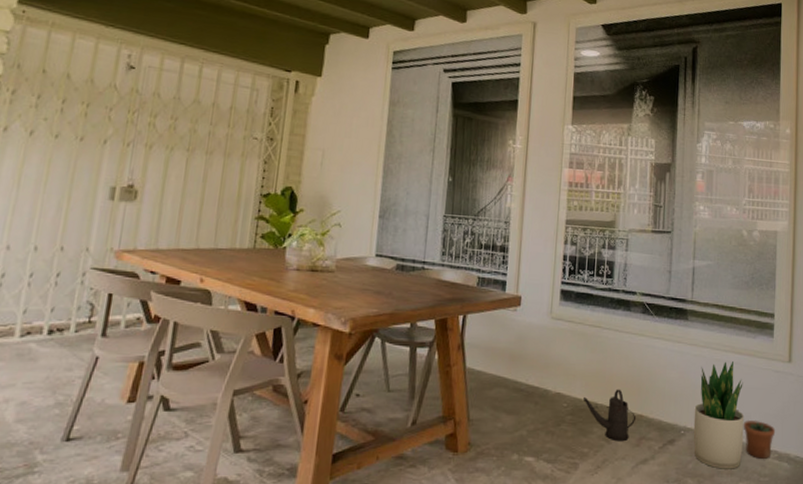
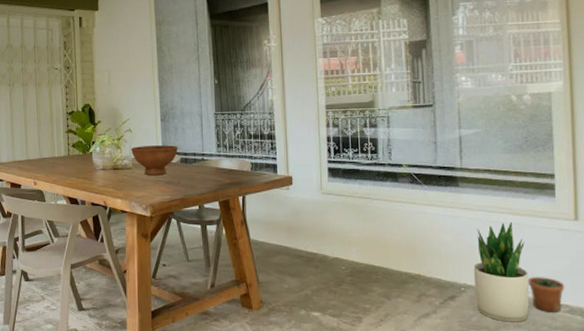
bowl: none [336,245,396,283] -> present [130,145,179,176]
watering can: present [584,389,636,442] -> none [361,252,414,298]

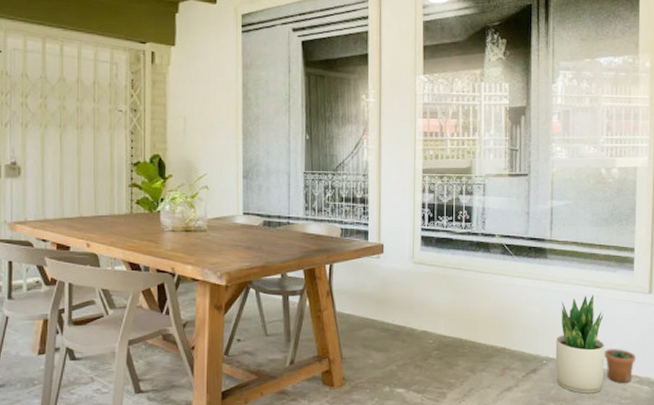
bowl: present [130,145,179,176] -> none [206,205,262,240]

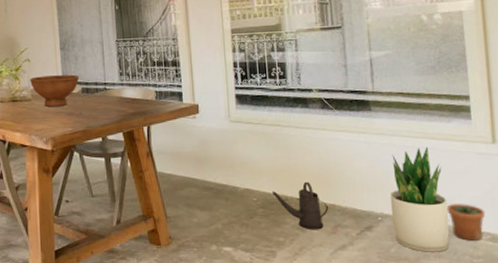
bowl: none [206,205,262,240] -> present [29,74,80,107]
watering can: none [448,325,500,372] -> present [273,181,329,230]

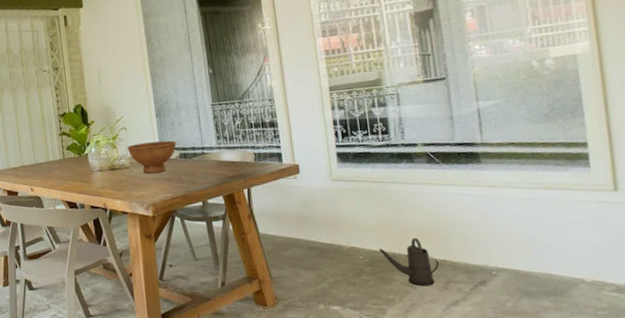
planter: present [389,147,450,252] -> none [504,198,570,306]
planter: present [446,204,486,241] -> none [566,255,609,293]

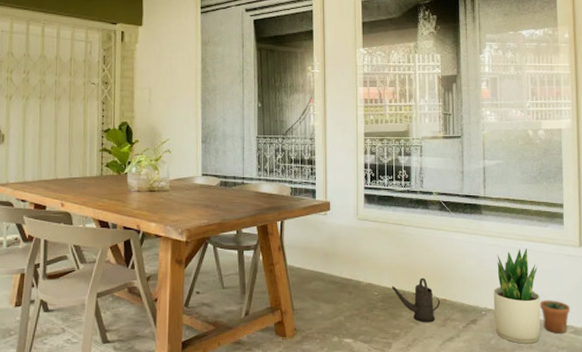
bowl: present [126,140,177,174] -> none [168,168,219,199]
planter: none [504,198,570,306] -> present [493,249,541,344]
planter: none [566,255,609,293] -> present [539,300,571,333]

